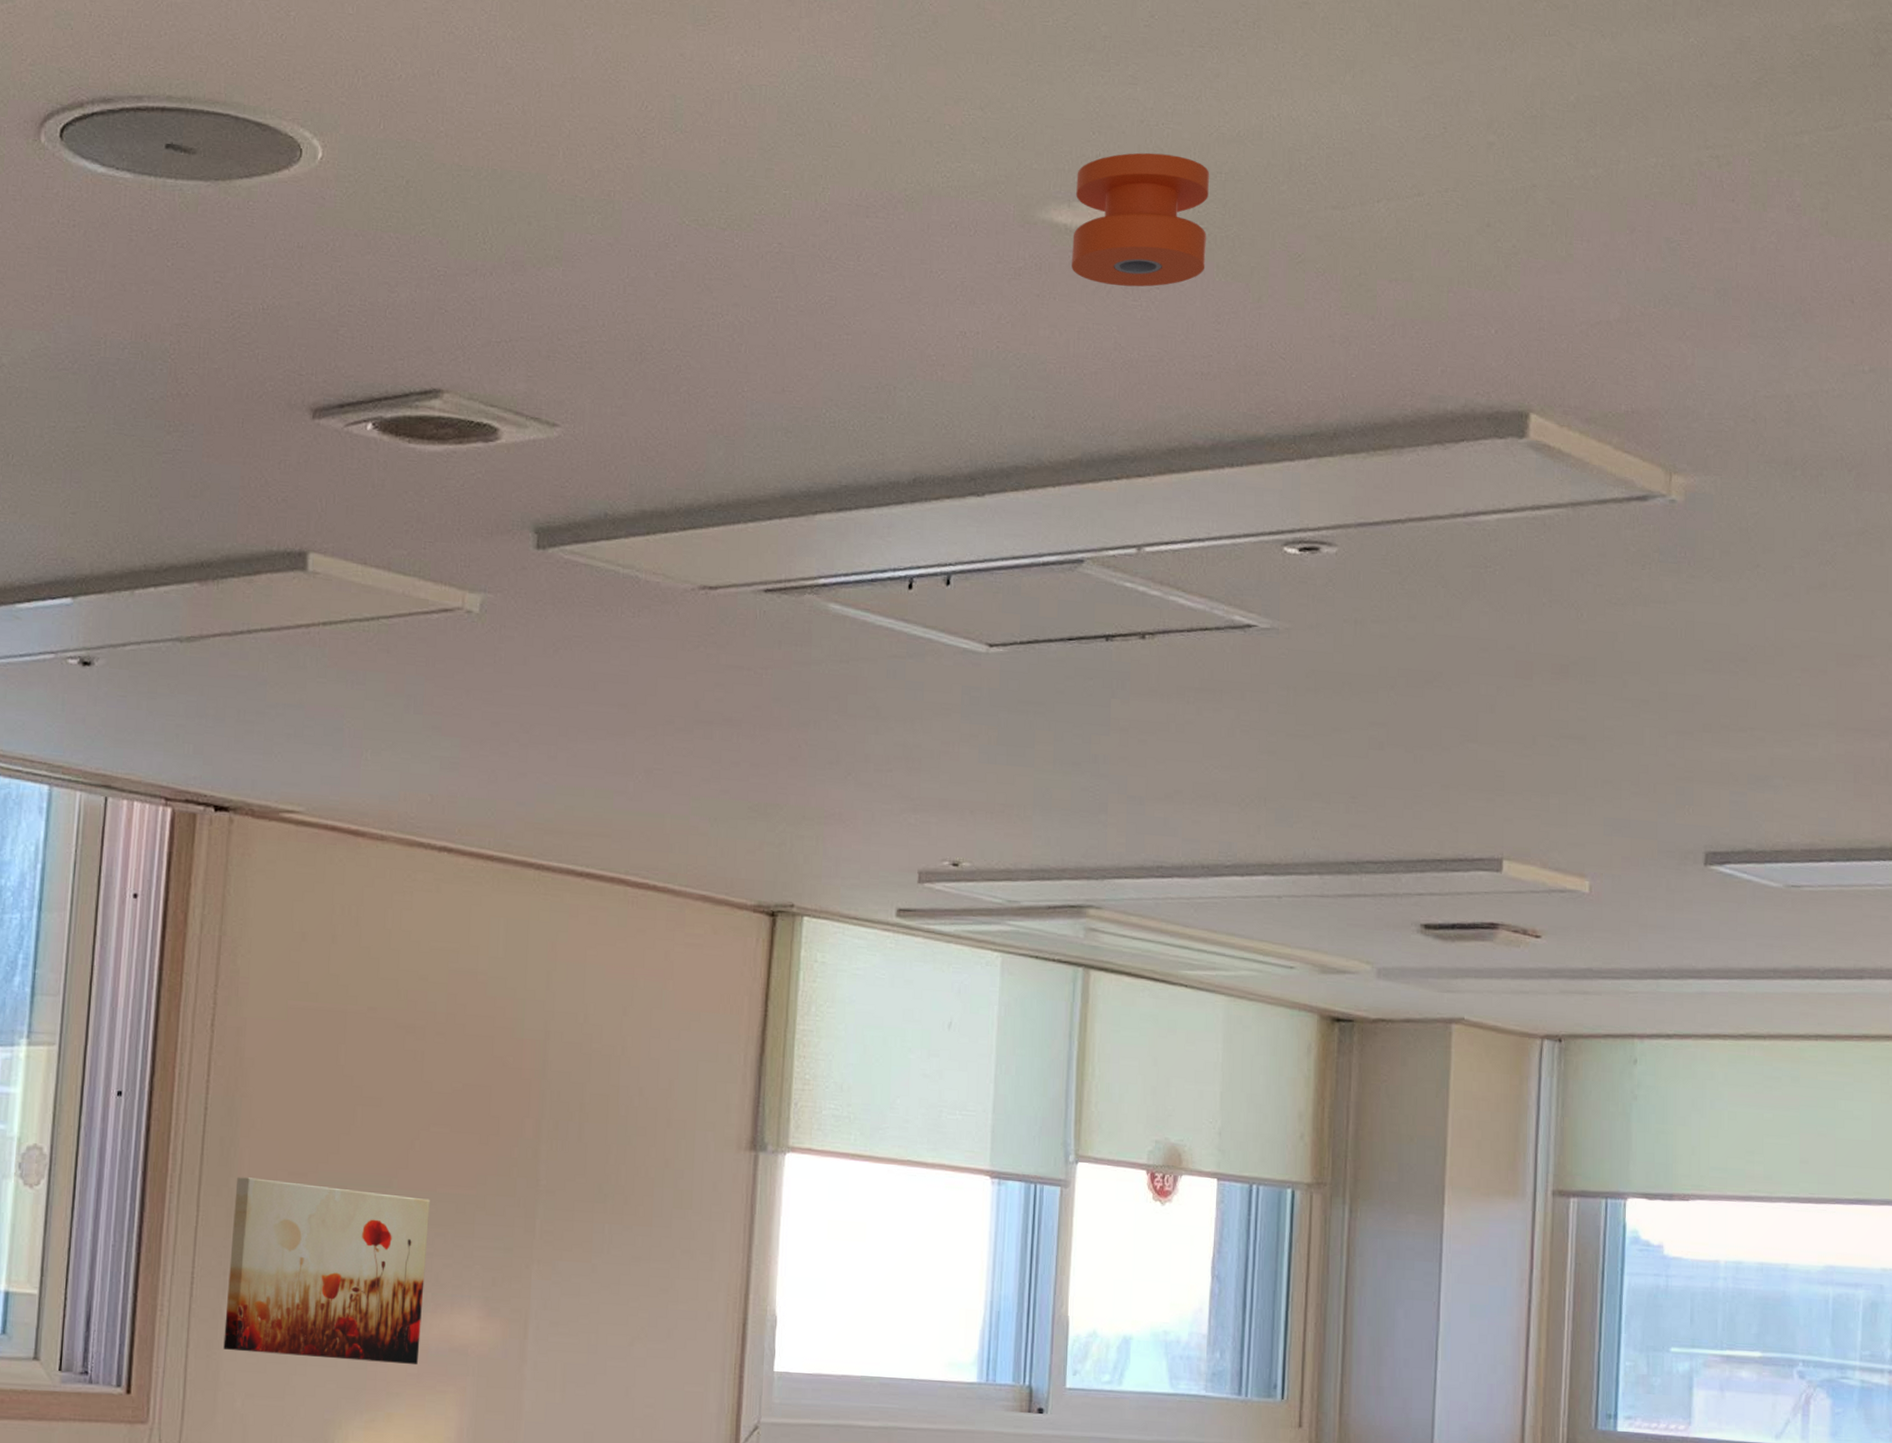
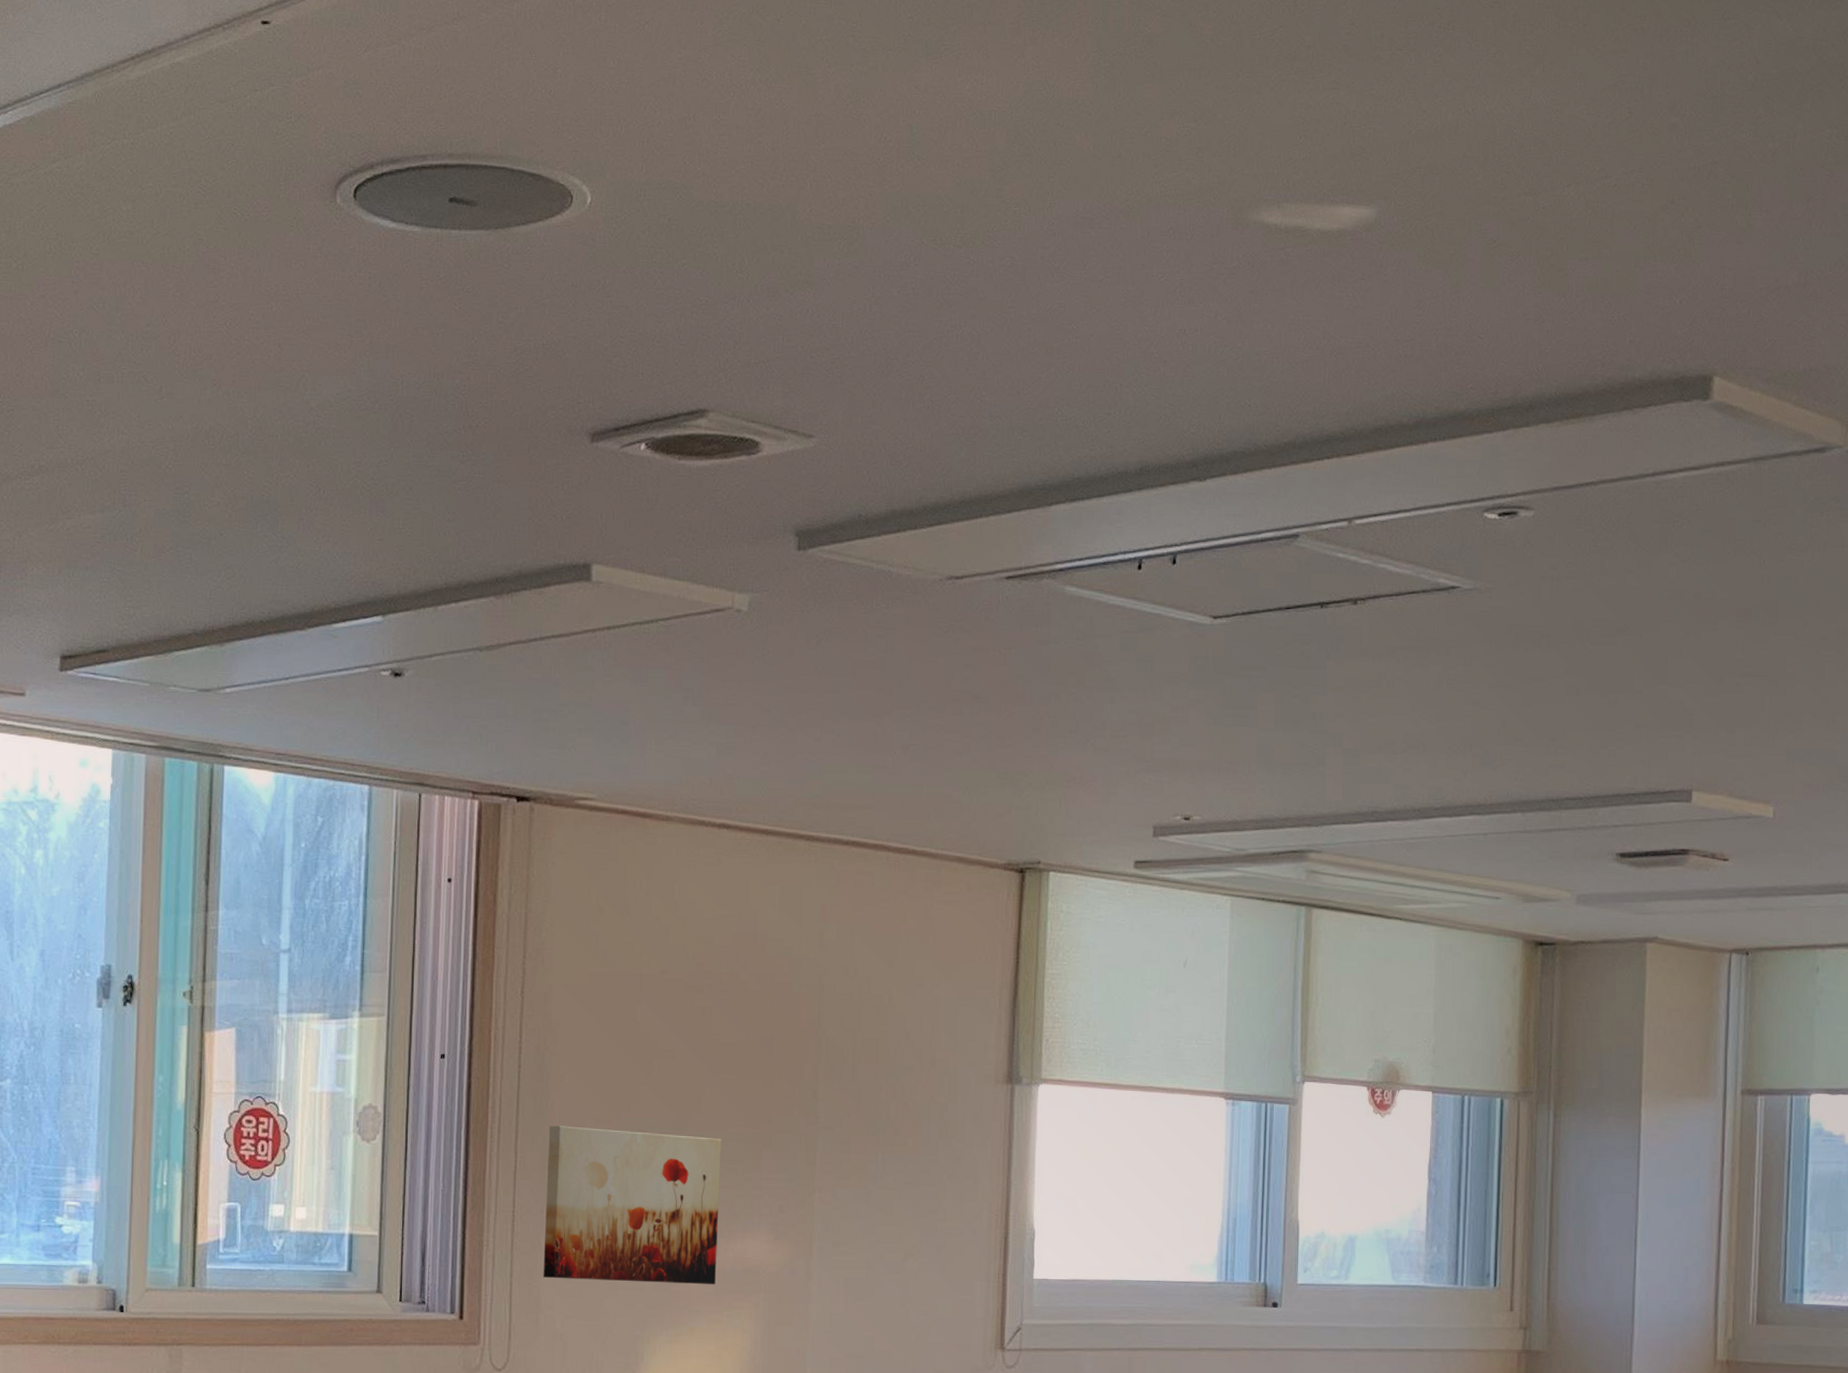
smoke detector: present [1072,152,1210,287] -> none [1282,152,1410,279]

